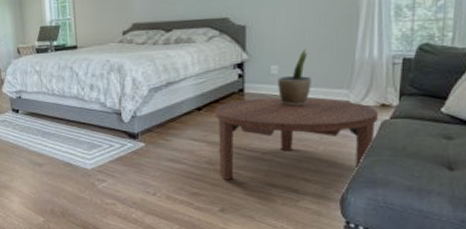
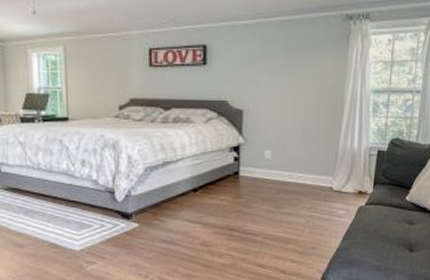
coffee table: present [214,97,378,180] -> none [210,181,356,261]
potted plant: present [278,48,311,107] -> none [270,136,301,191]

